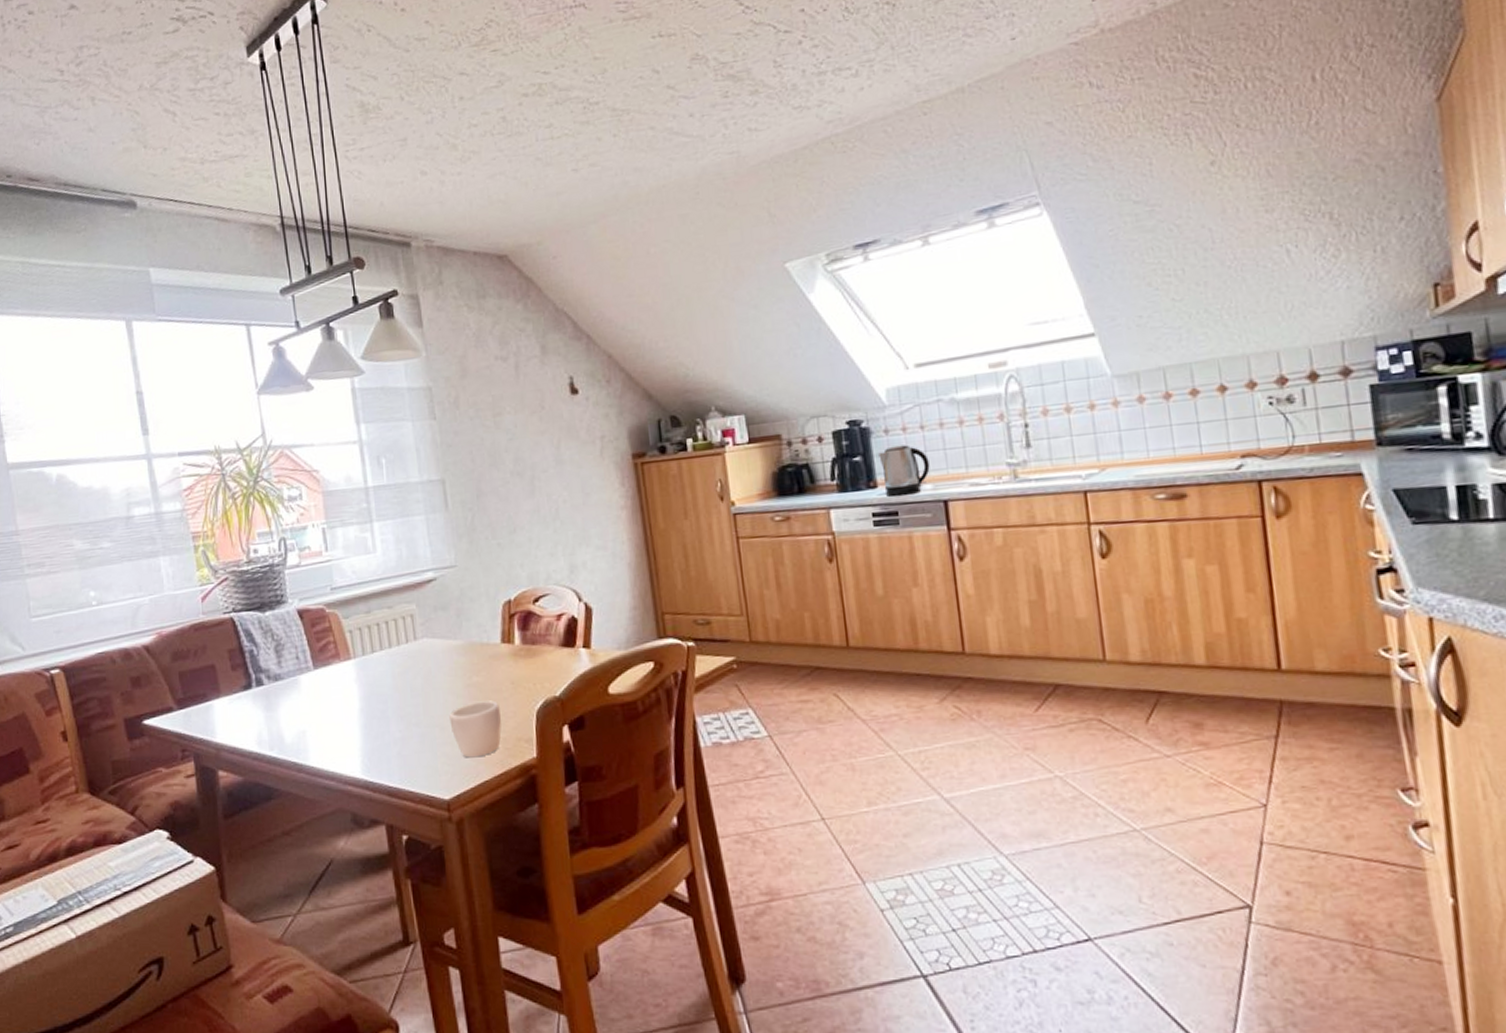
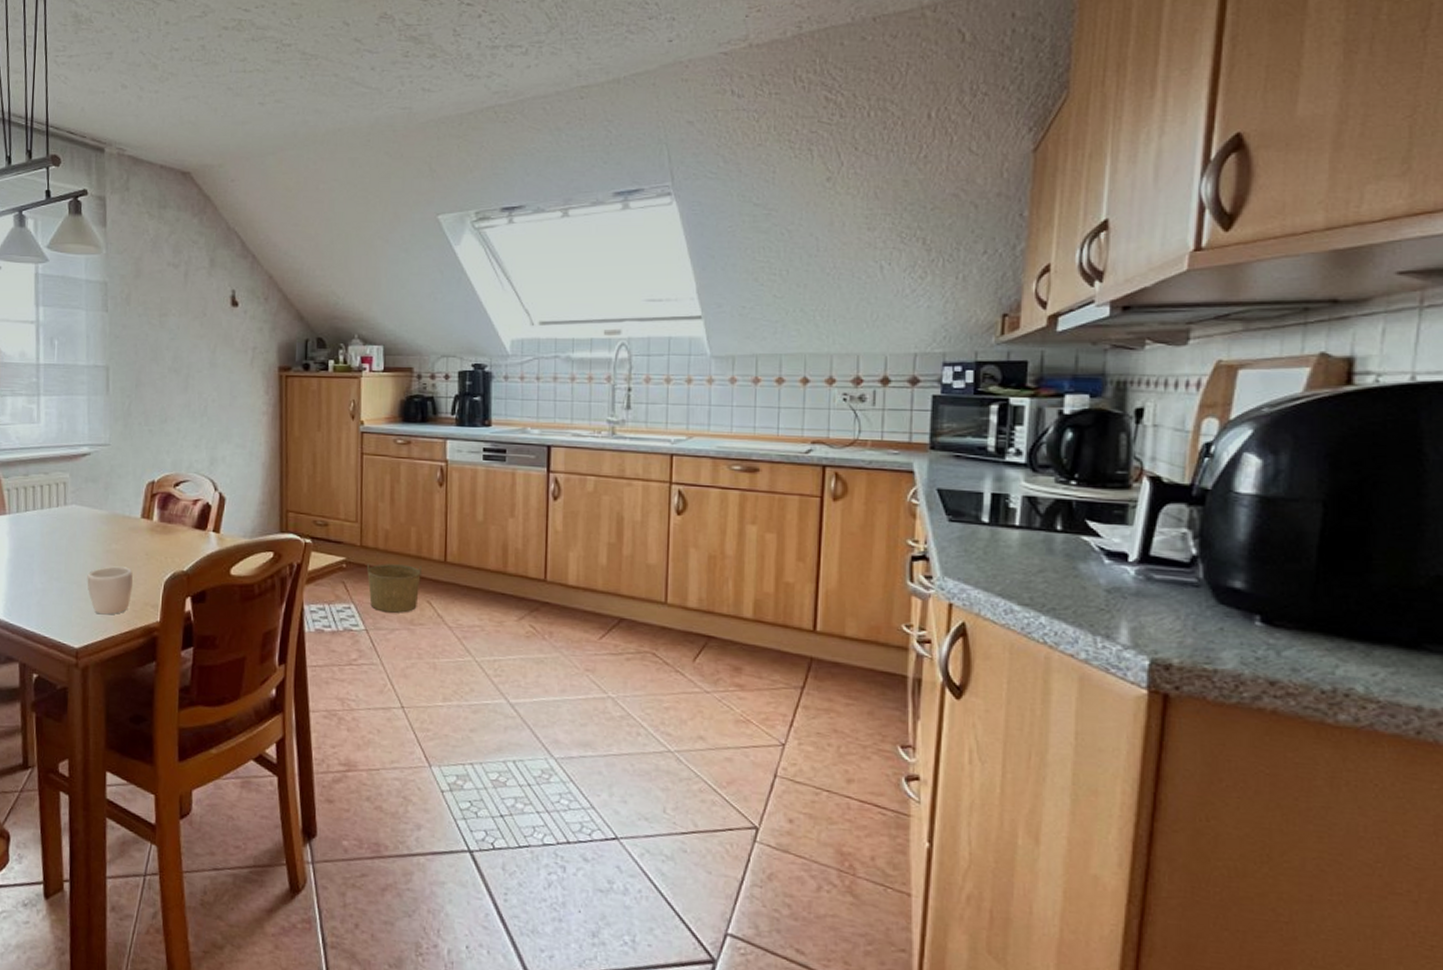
basket: none [759,655,824,713] -> present [366,563,421,613]
kettle: present [878,444,930,498] -> none [496,391,540,438]

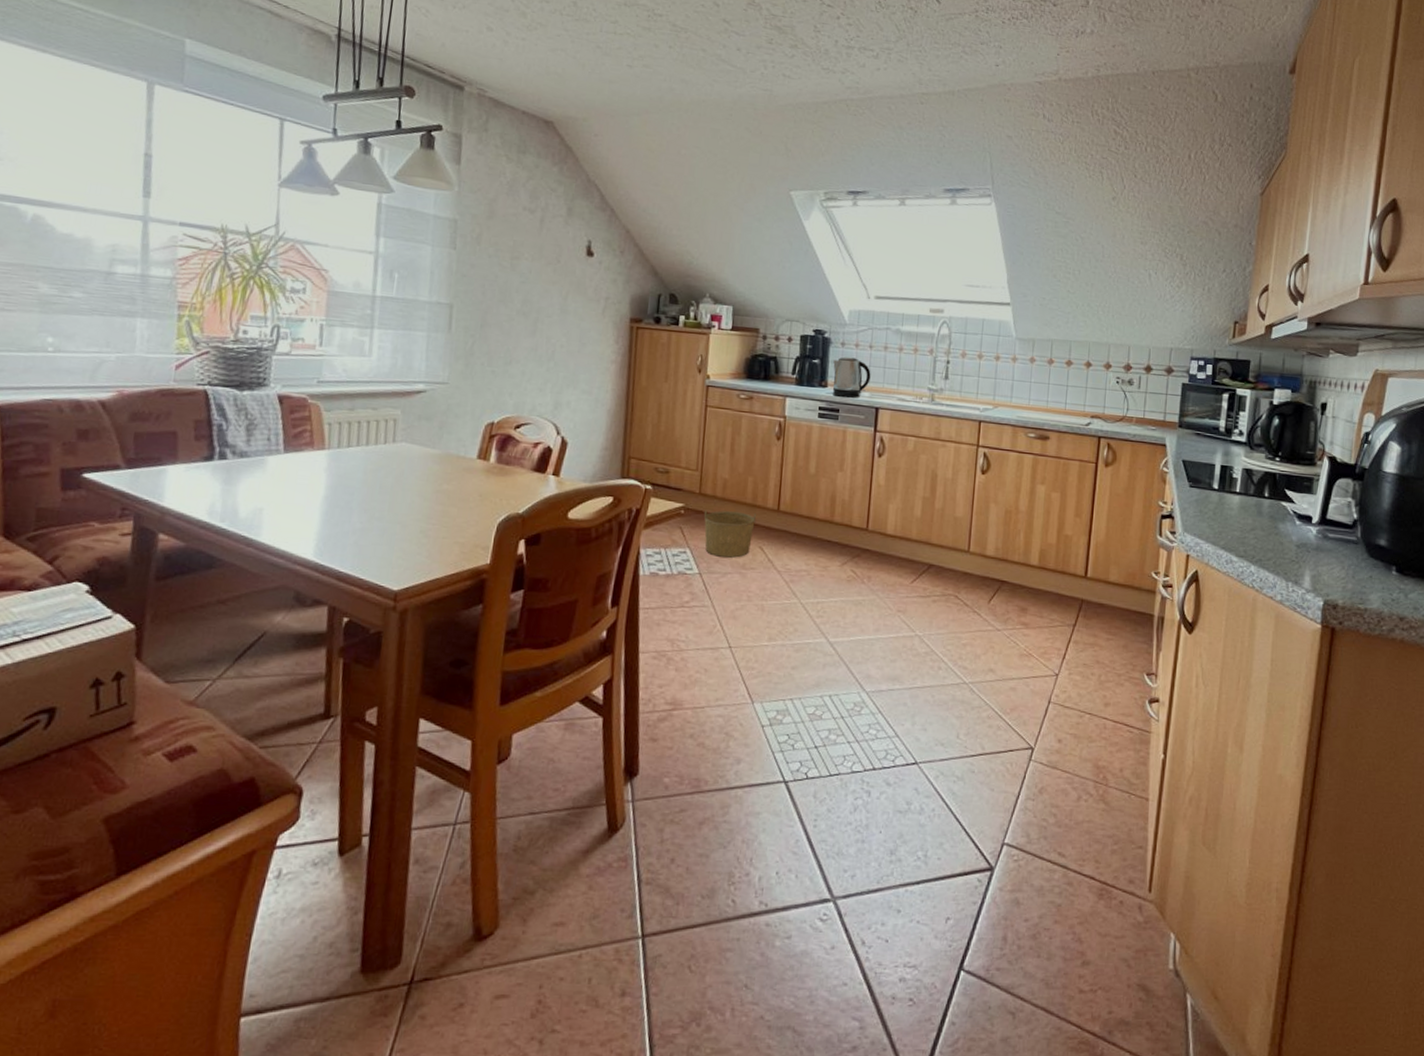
mug: present [87,566,133,615] -> none [412,507,464,557]
kettle: none [496,391,540,438] -> present [832,356,871,399]

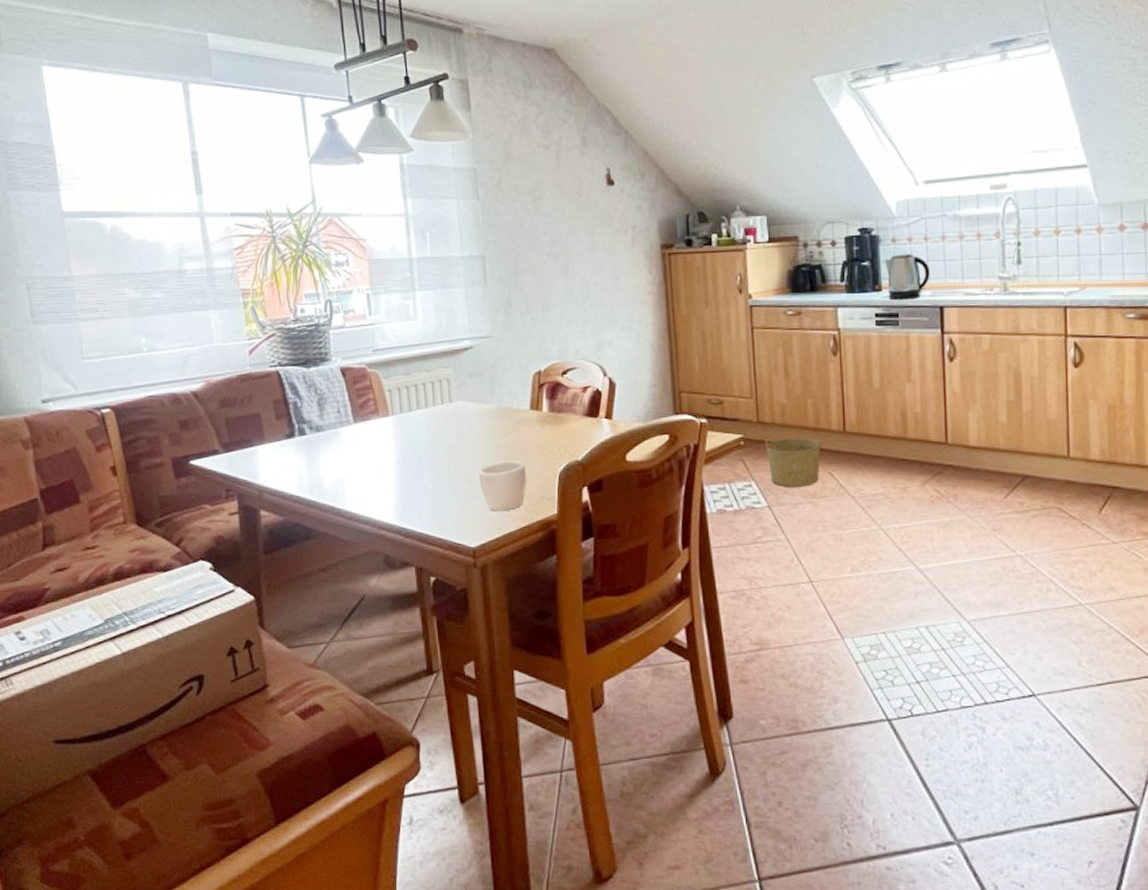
mug: none [412,507,464,557] -> present [479,461,526,511]

